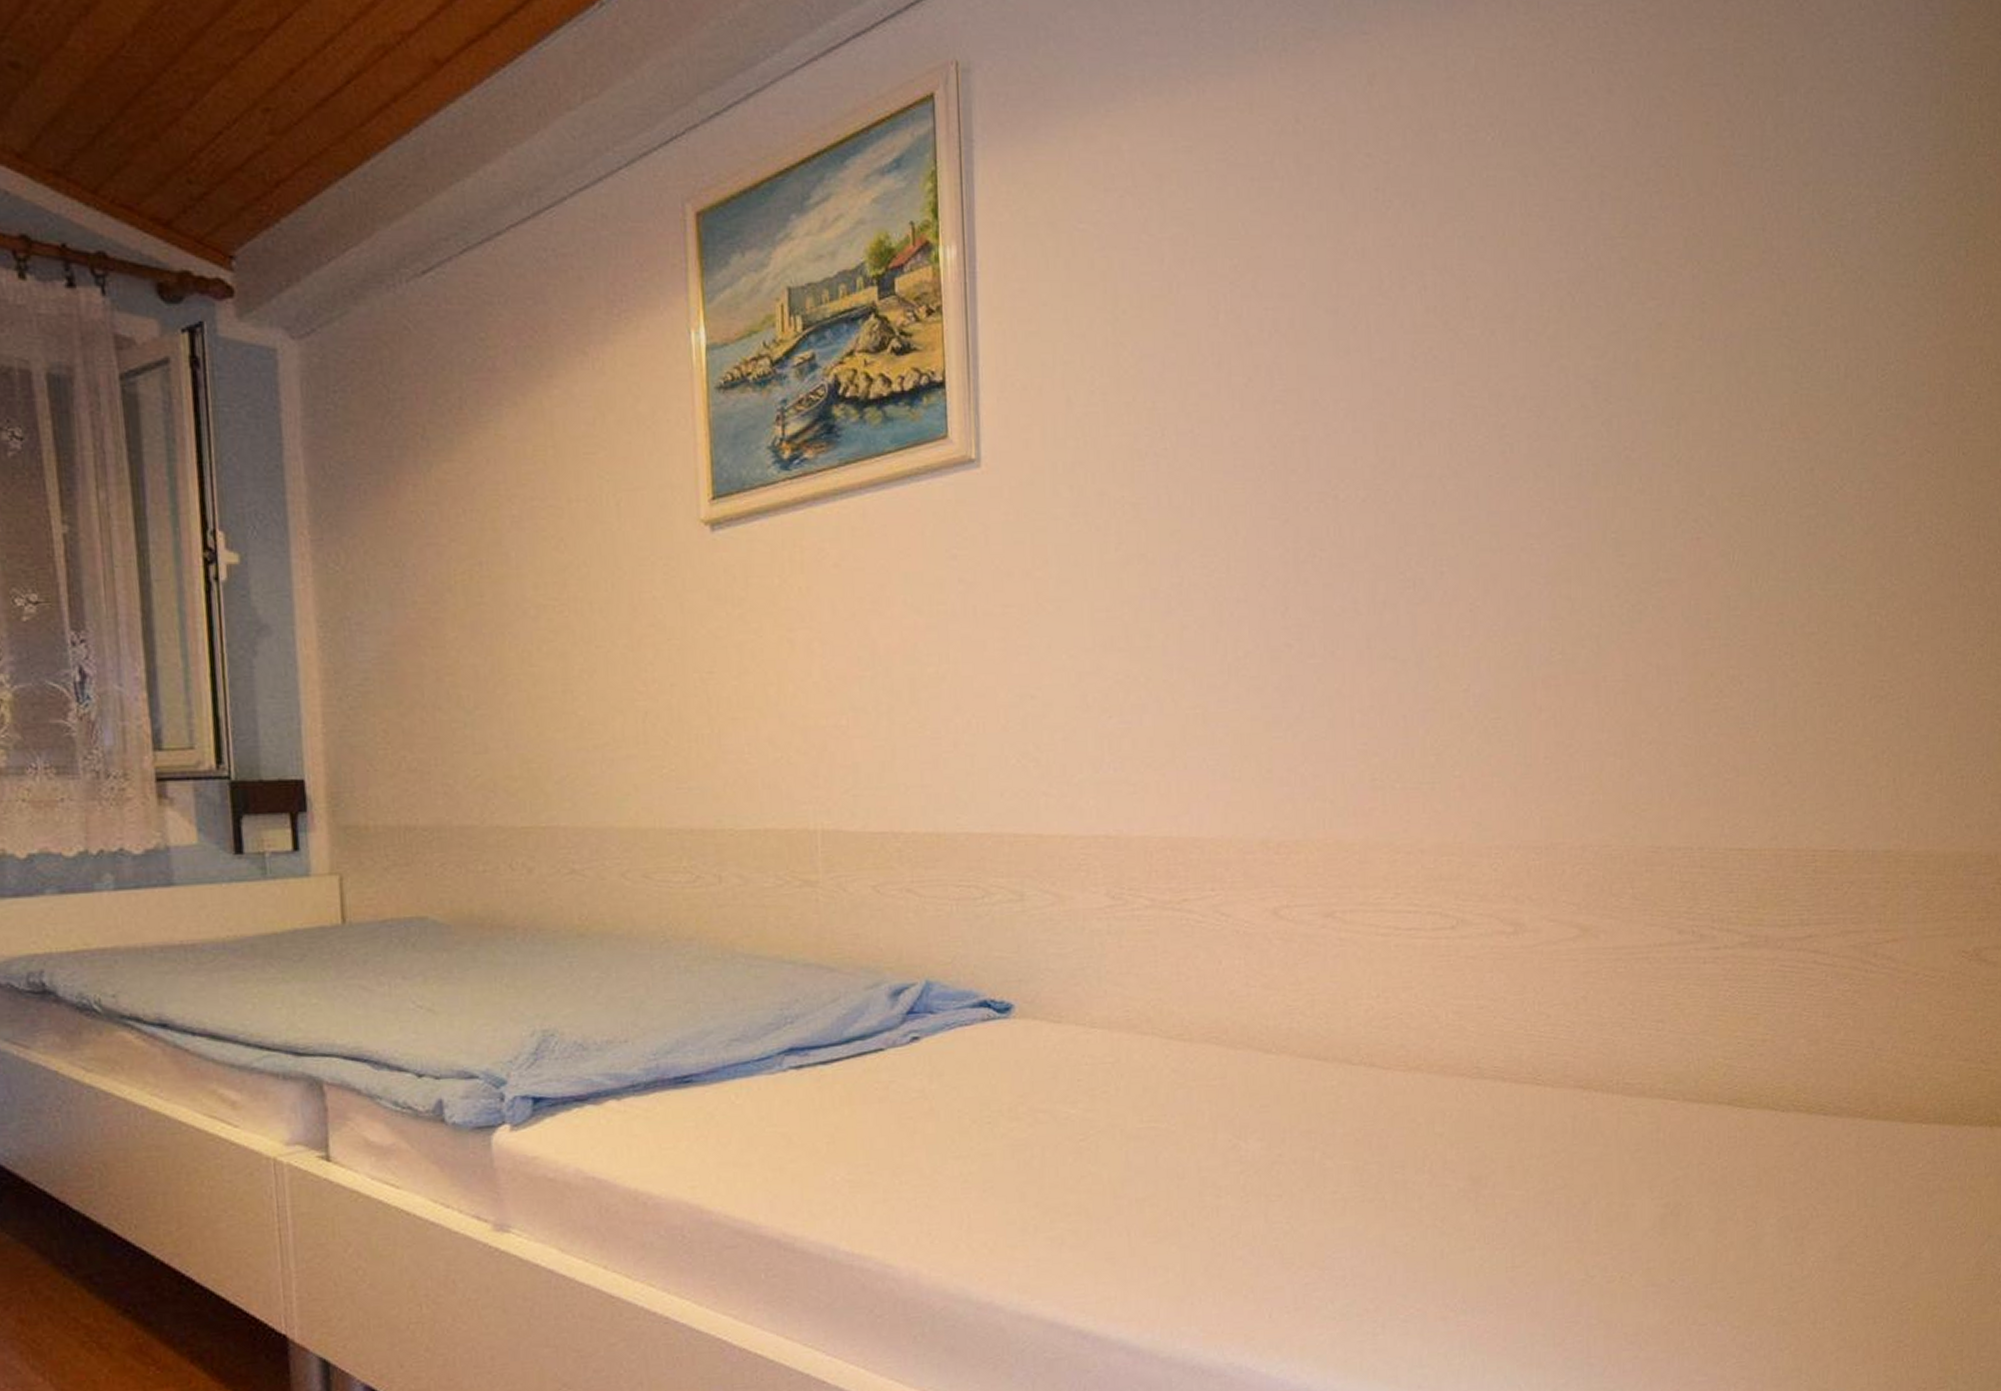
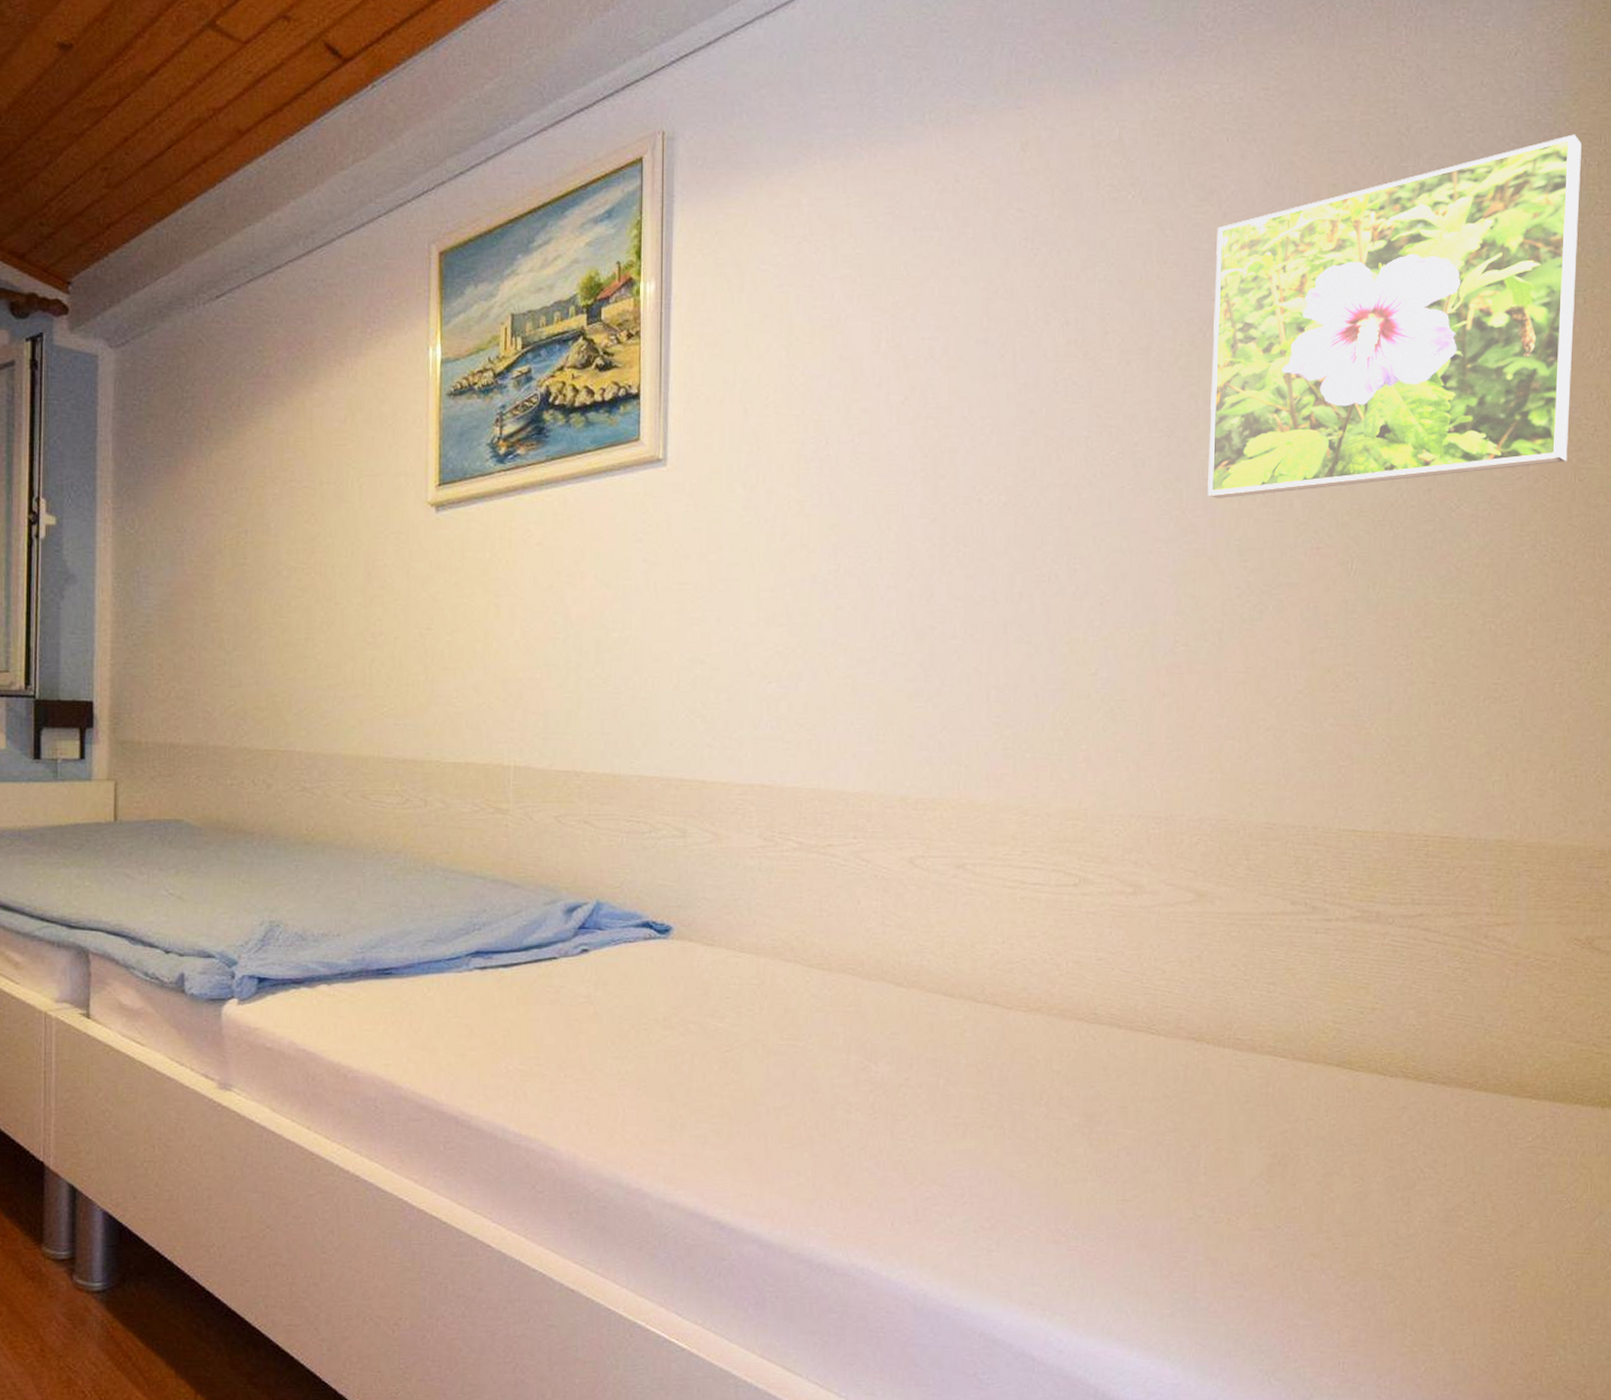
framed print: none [1581,64,1962,486] -> present [1207,134,1582,498]

